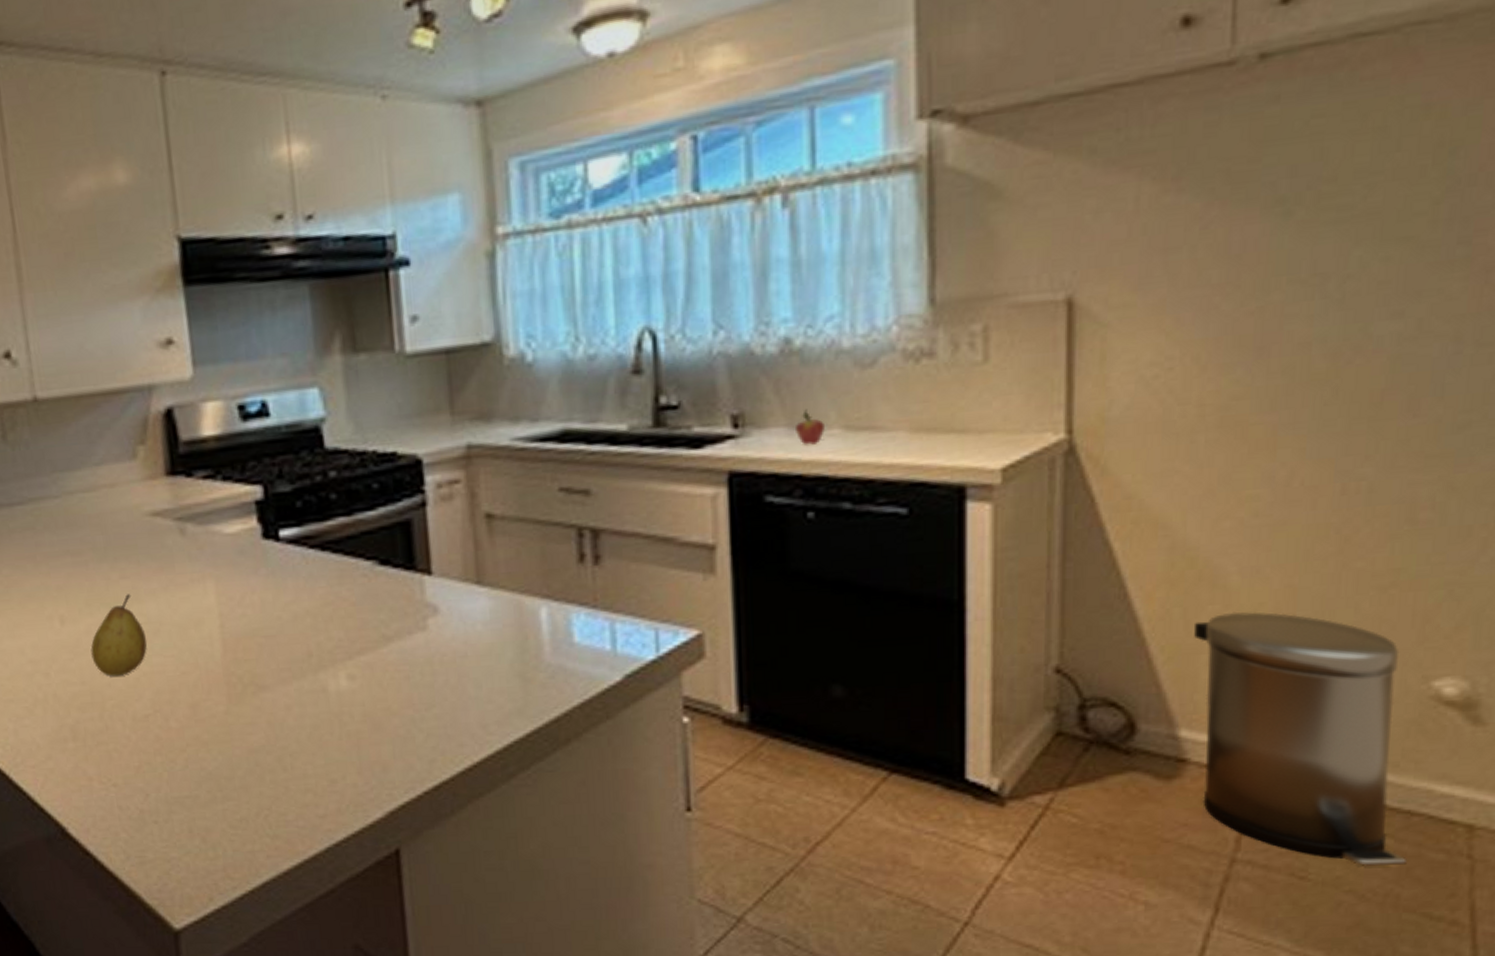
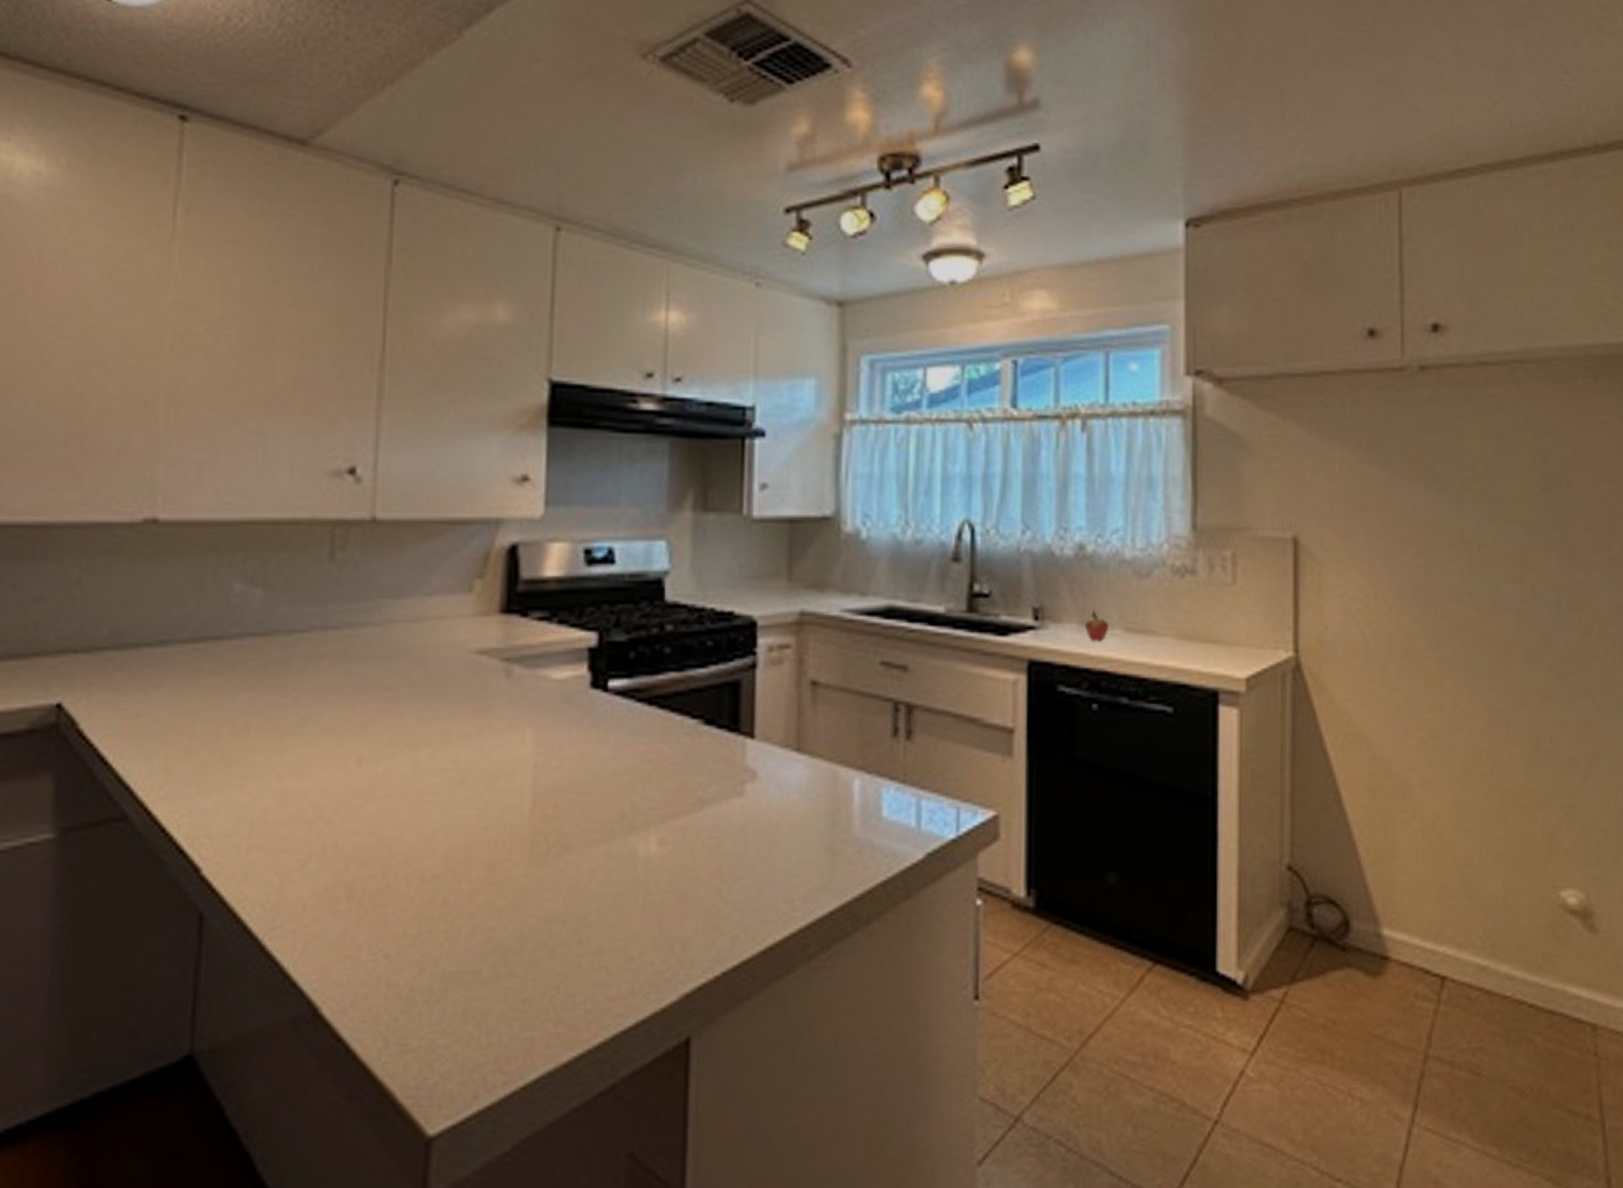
fruit: present [90,594,147,676] -> none [386,736,451,828]
pedal bin: present [1193,611,1407,867] -> none [1390,821,1552,1064]

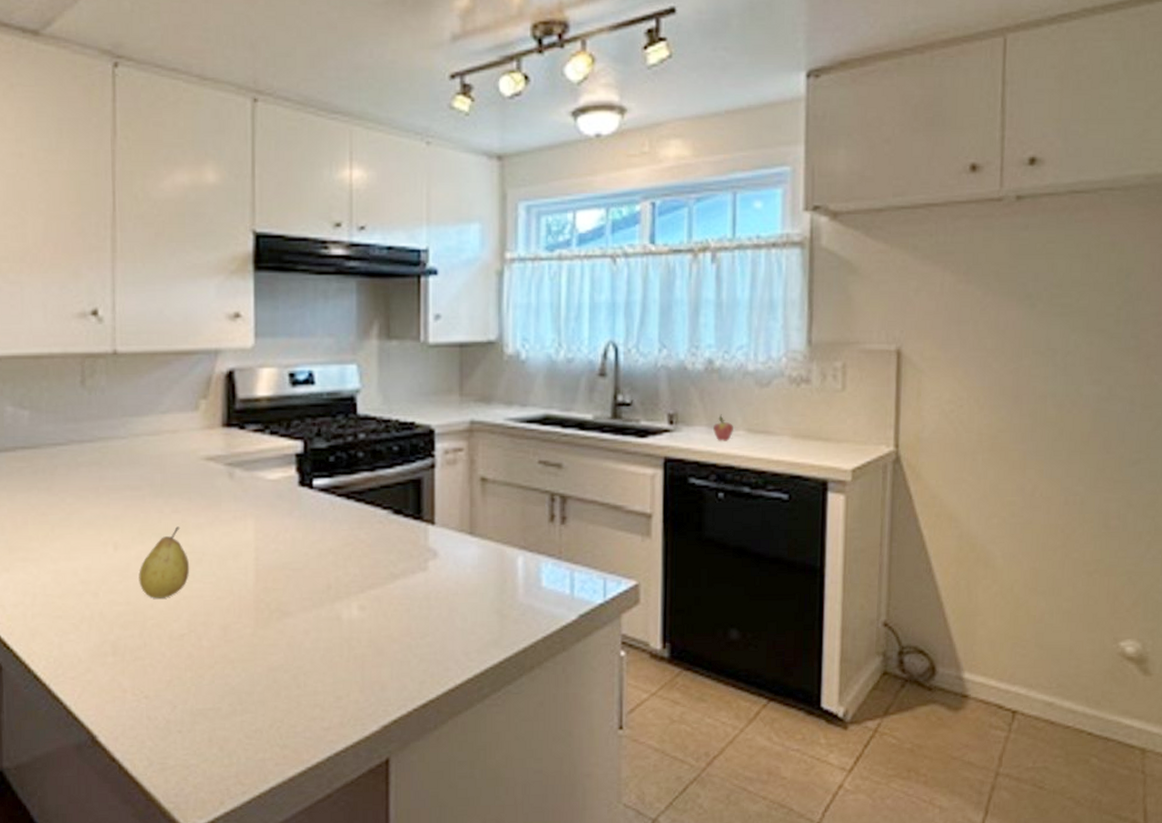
fruit: none [386,736,451,828] -> present [138,526,190,599]

